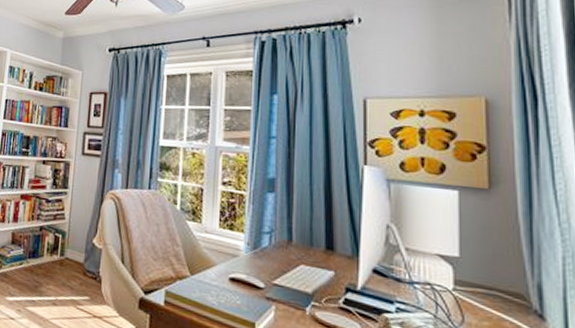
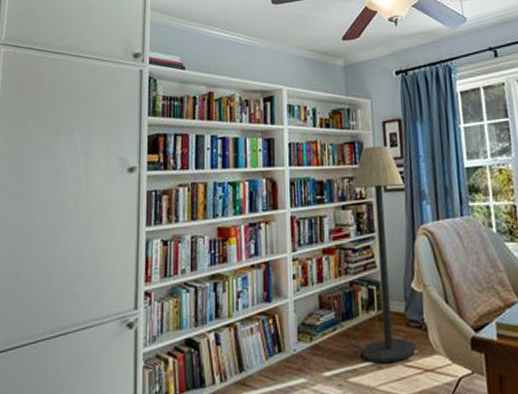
floor lamp: none [41,113,101,303] -> present [352,145,416,363]

